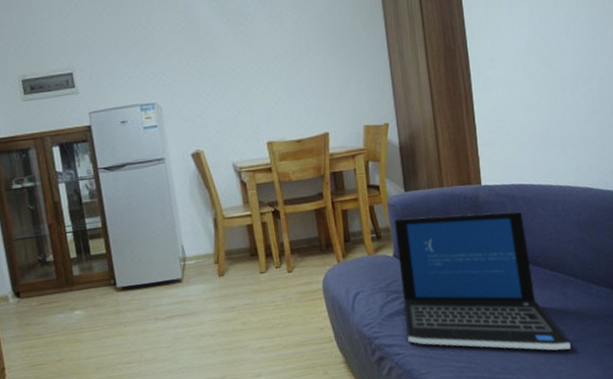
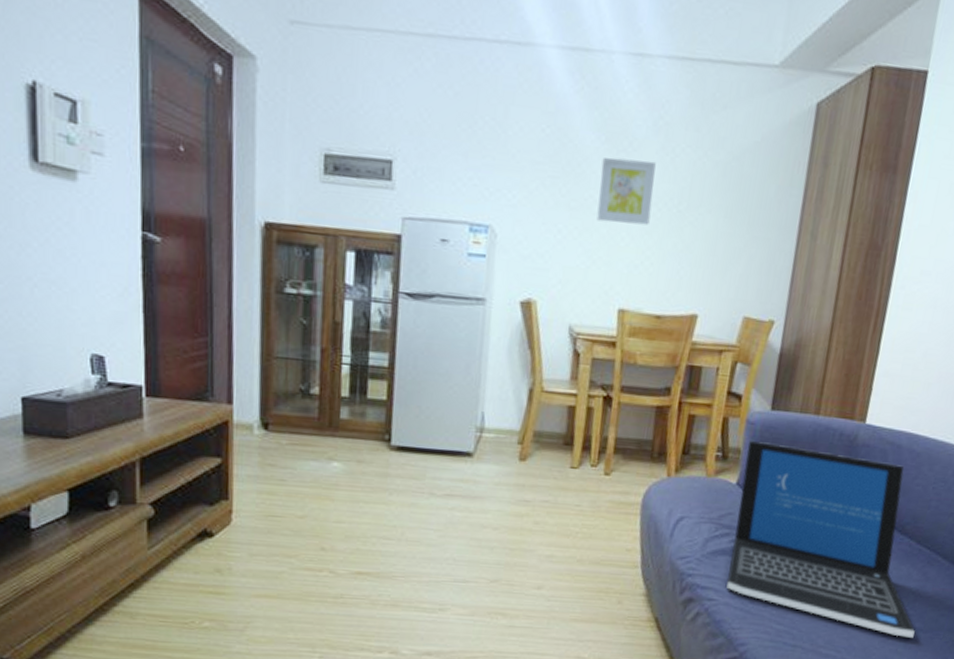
wall art: none [227,27,274,81] -> present [596,157,656,225]

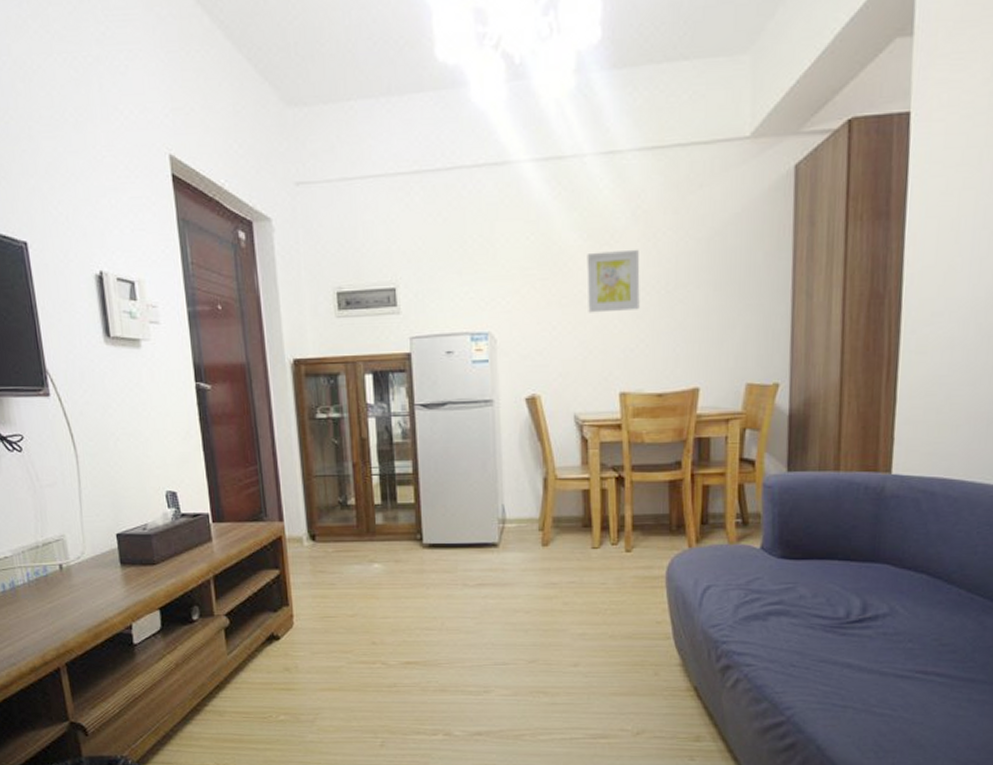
laptop: present [726,441,915,638] -> none [763,504,978,691]

